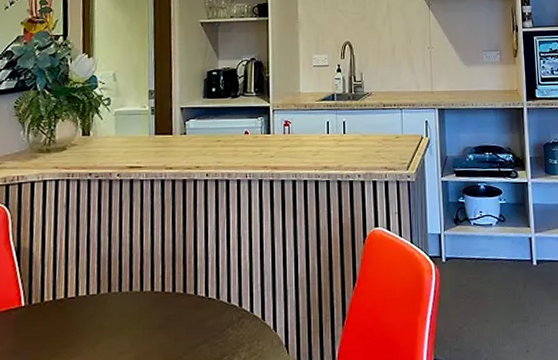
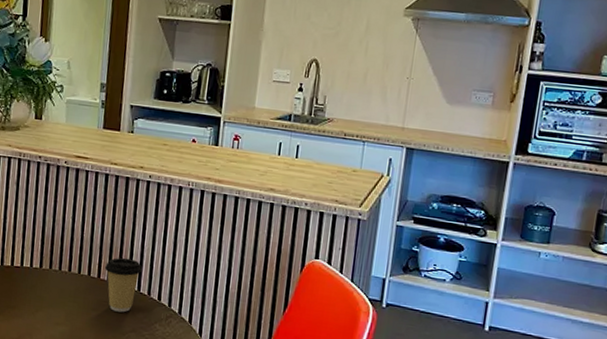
coffee cup: none [169,263,209,325] -> present [105,257,143,313]

